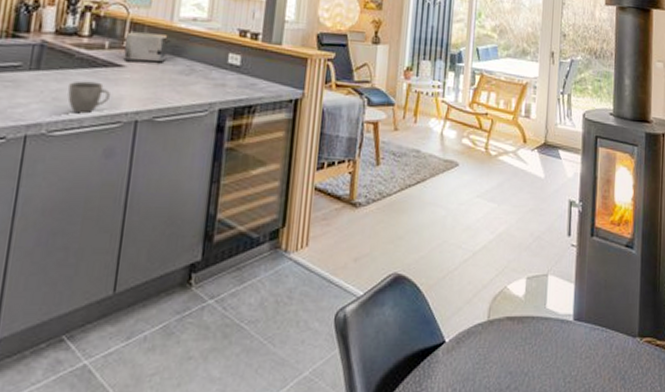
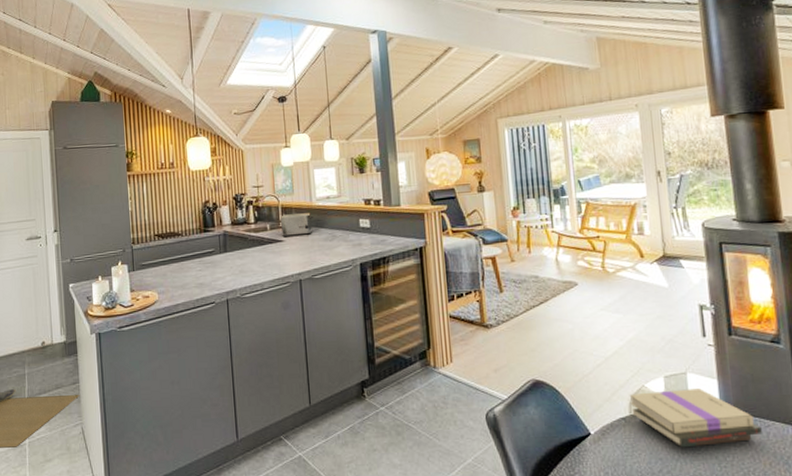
cup: present [67,80,110,114] -> none [248,255,278,280]
books: none [489,293,606,360] -> present [629,388,762,448]

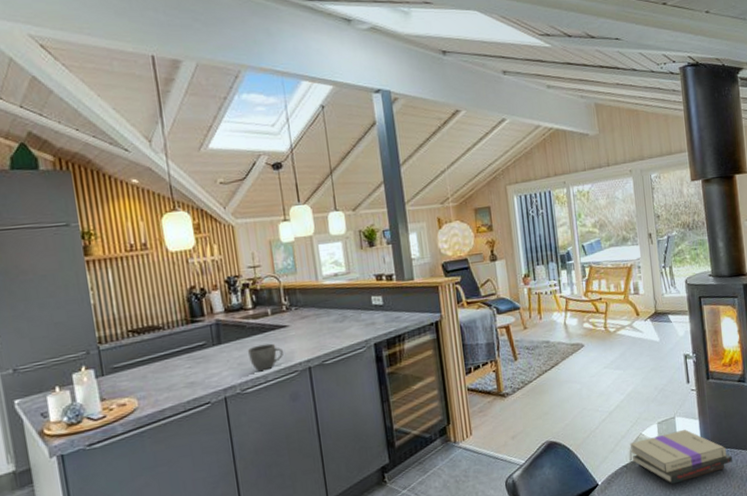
cup: none [248,255,278,280] -> present [247,343,283,372]
toaster: present [281,213,314,238] -> none [283,293,321,322]

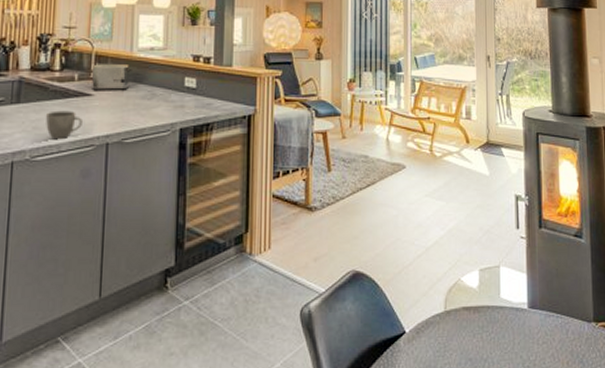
toaster: none [283,293,321,322] -> present [92,64,132,92]
books: present [629,429,732,485] -> none [445,283,562,347]

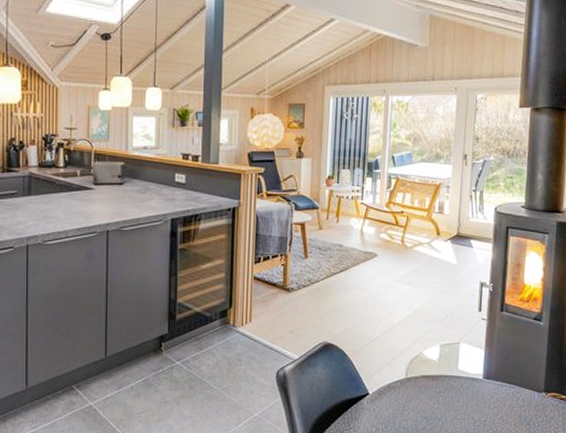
cup: present [45,110,82,140] -> none [53,202,85,227]

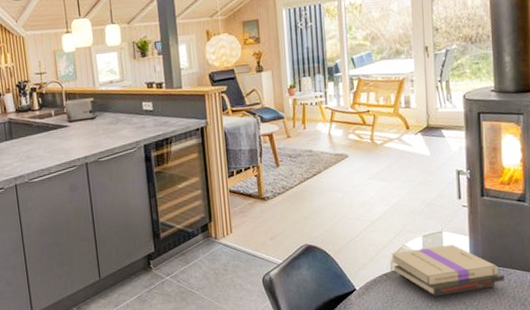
books: none [407,357,514,409] -> present [391,245,504,297]

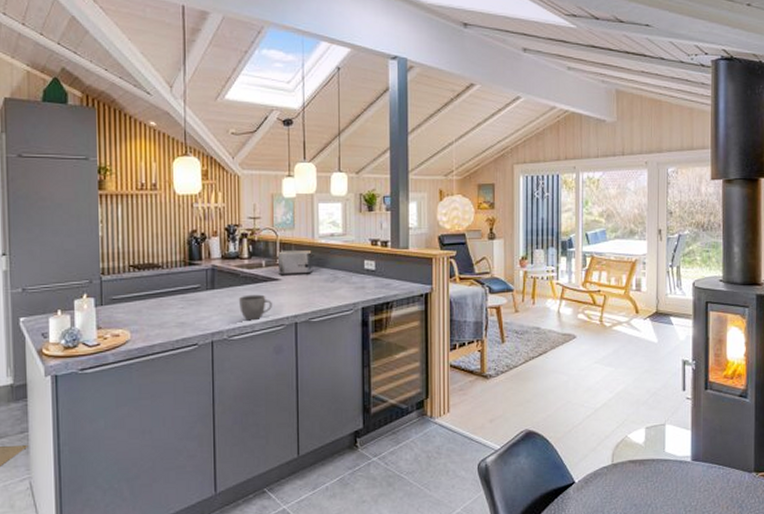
cup: none [34,140,64,165] -> present [238,294,272,321]
books: present [391,245,504,297] -> none [613,439,723,494]

